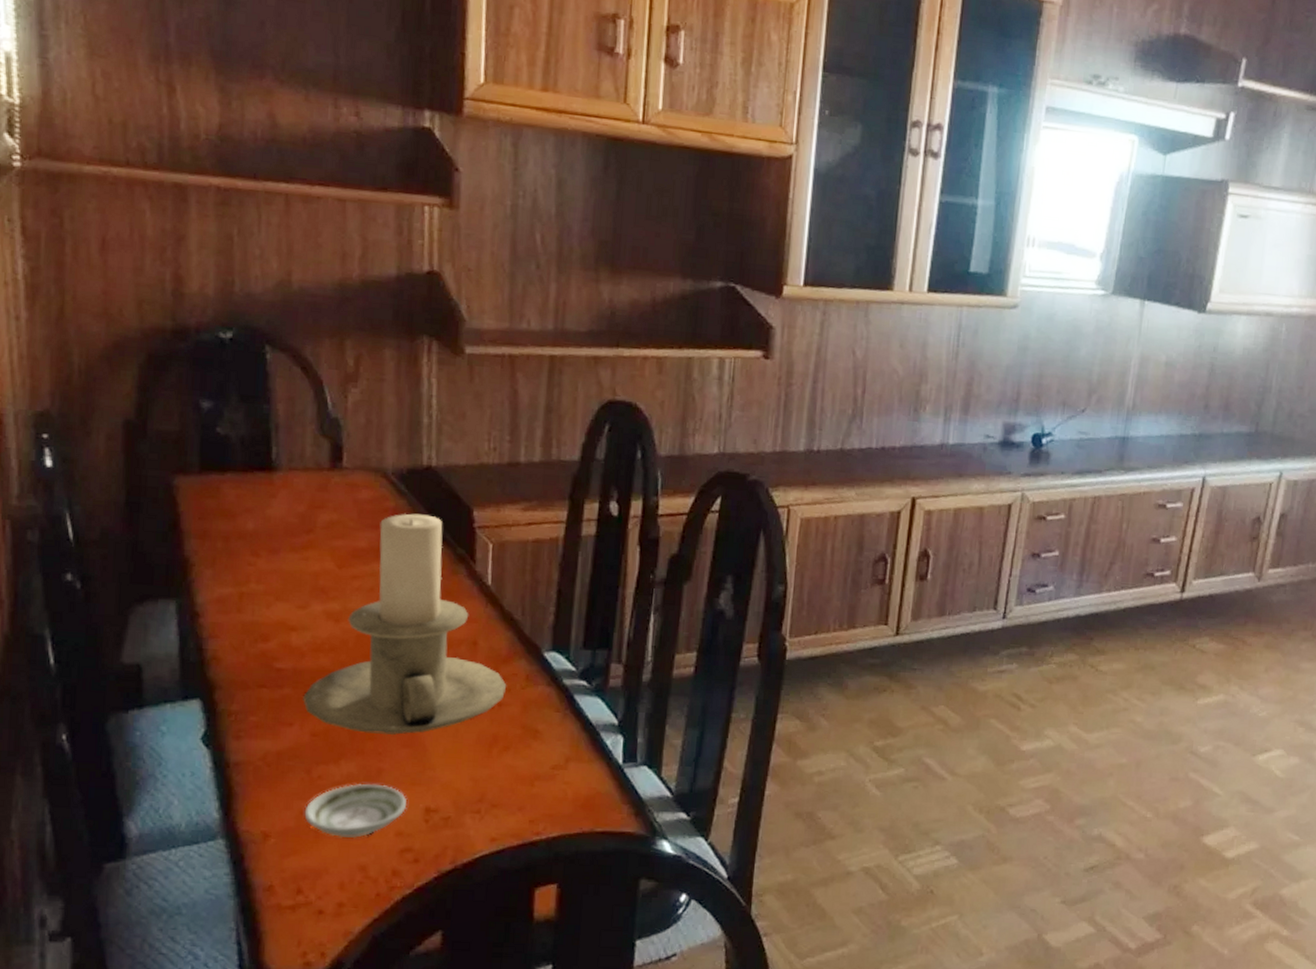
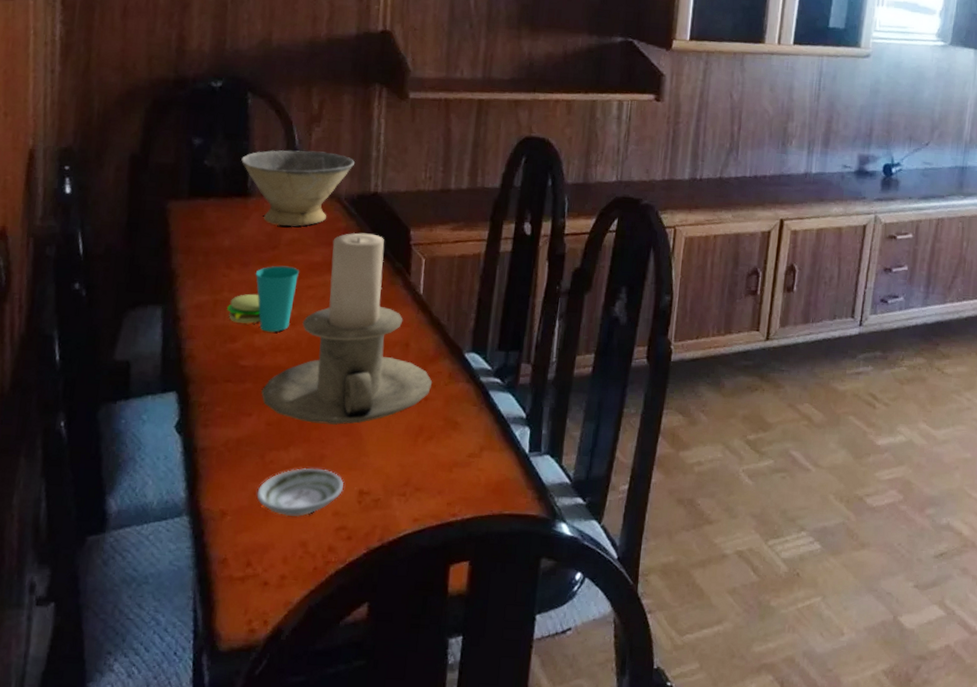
cup: none [256,552,341,630] -> present [227,265,299,332]
bowl: none [262,415,402,506] -> present [241,150,355,226]

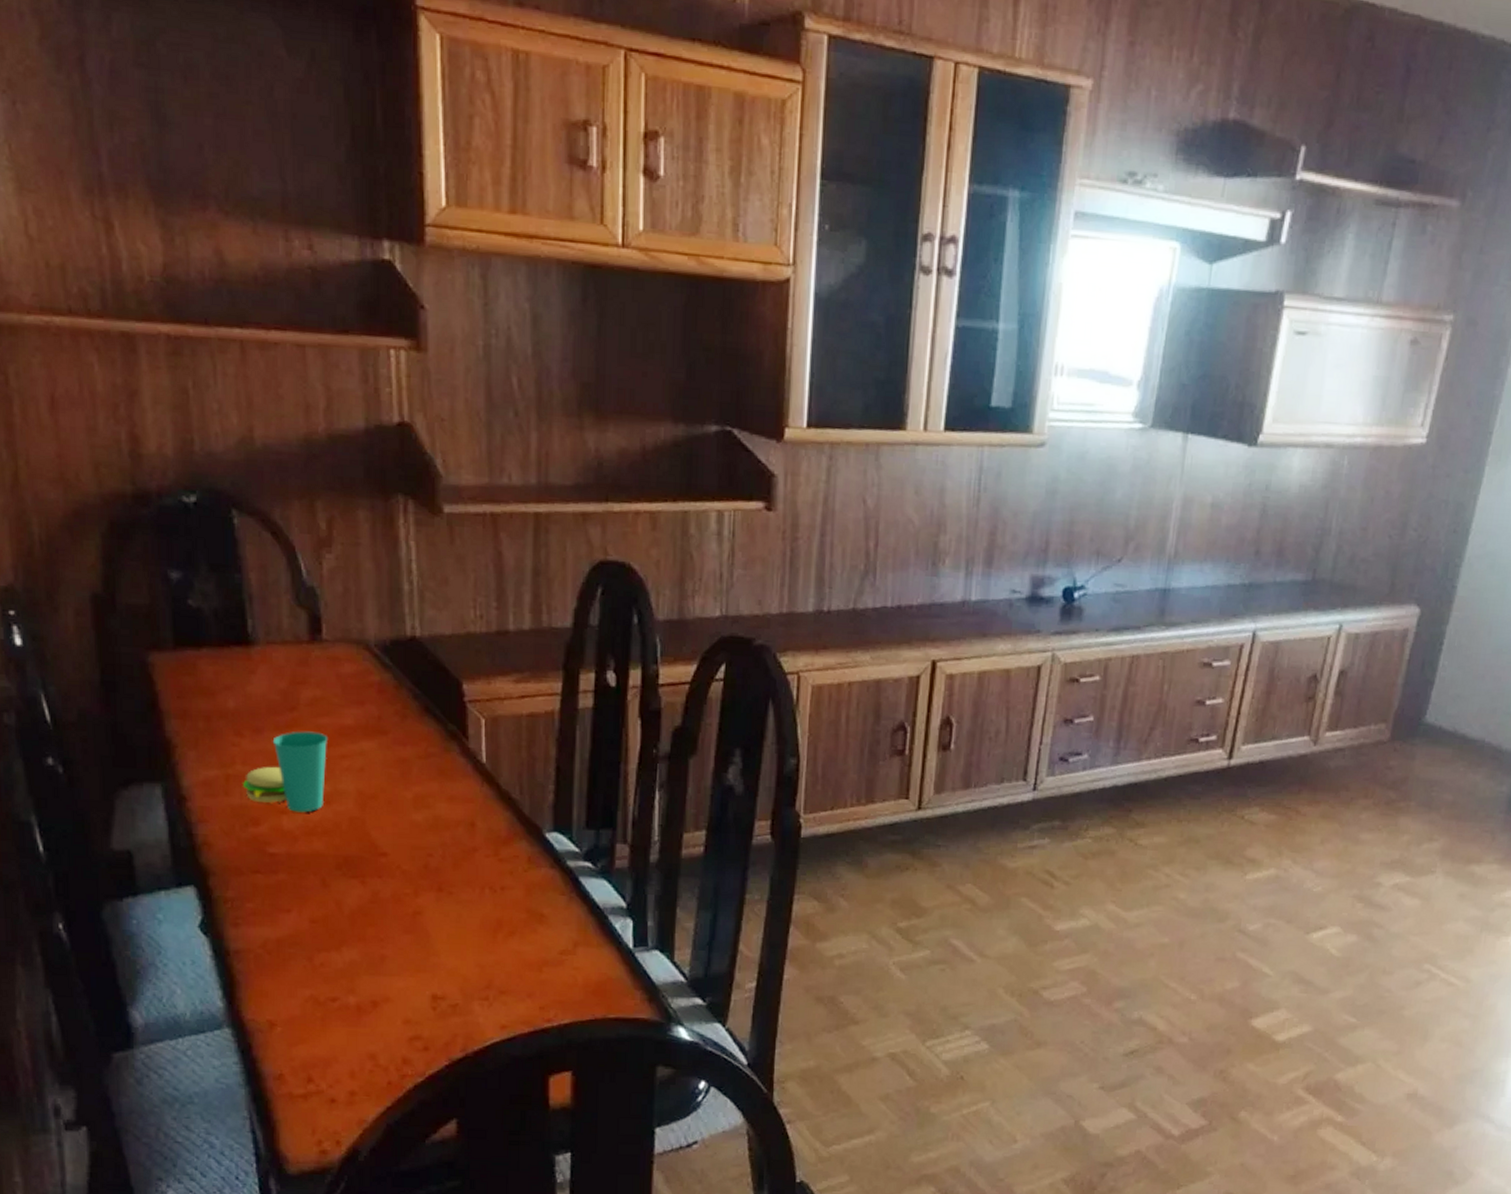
bowl: present [241,150,355,226] -> none [235,584,382,682]
saucer: present [256,468,344,517] -> none [309,971,413,1027]
candle holder: present [261,233,433,426] -> none [299,688,509,922]

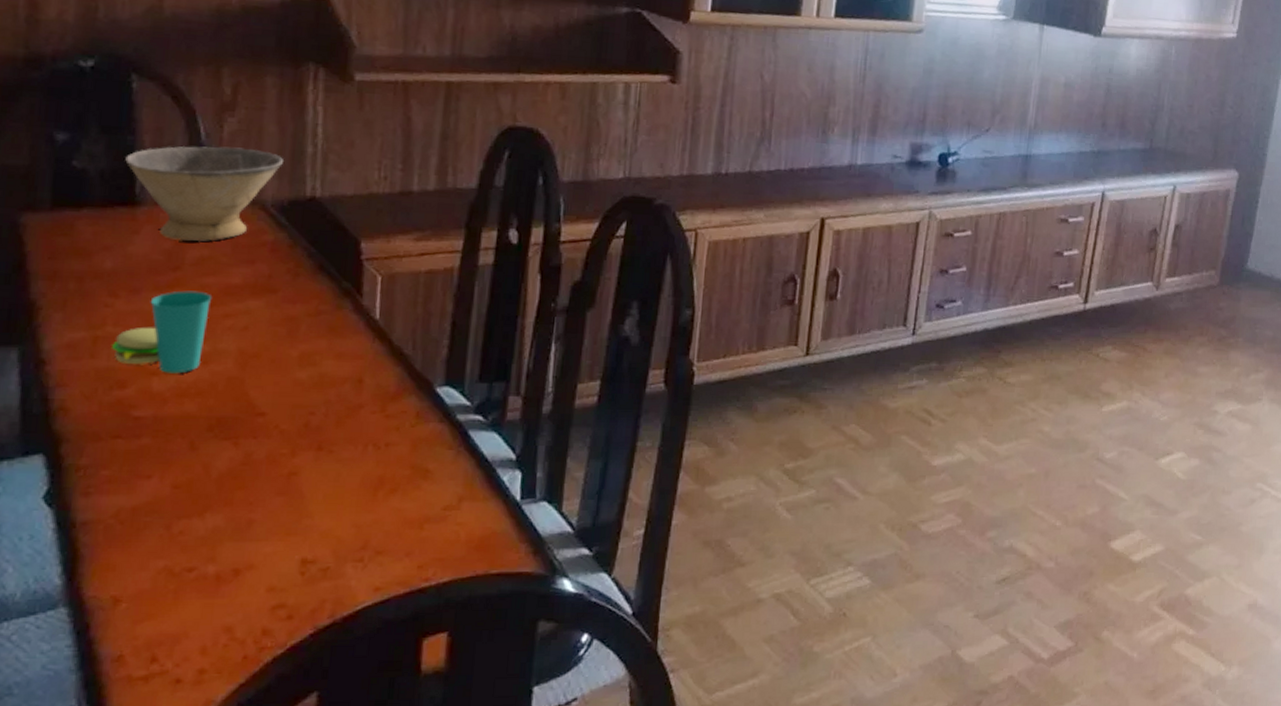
bowl: none [235,584,382,682] -> present [125,146,283,241]

